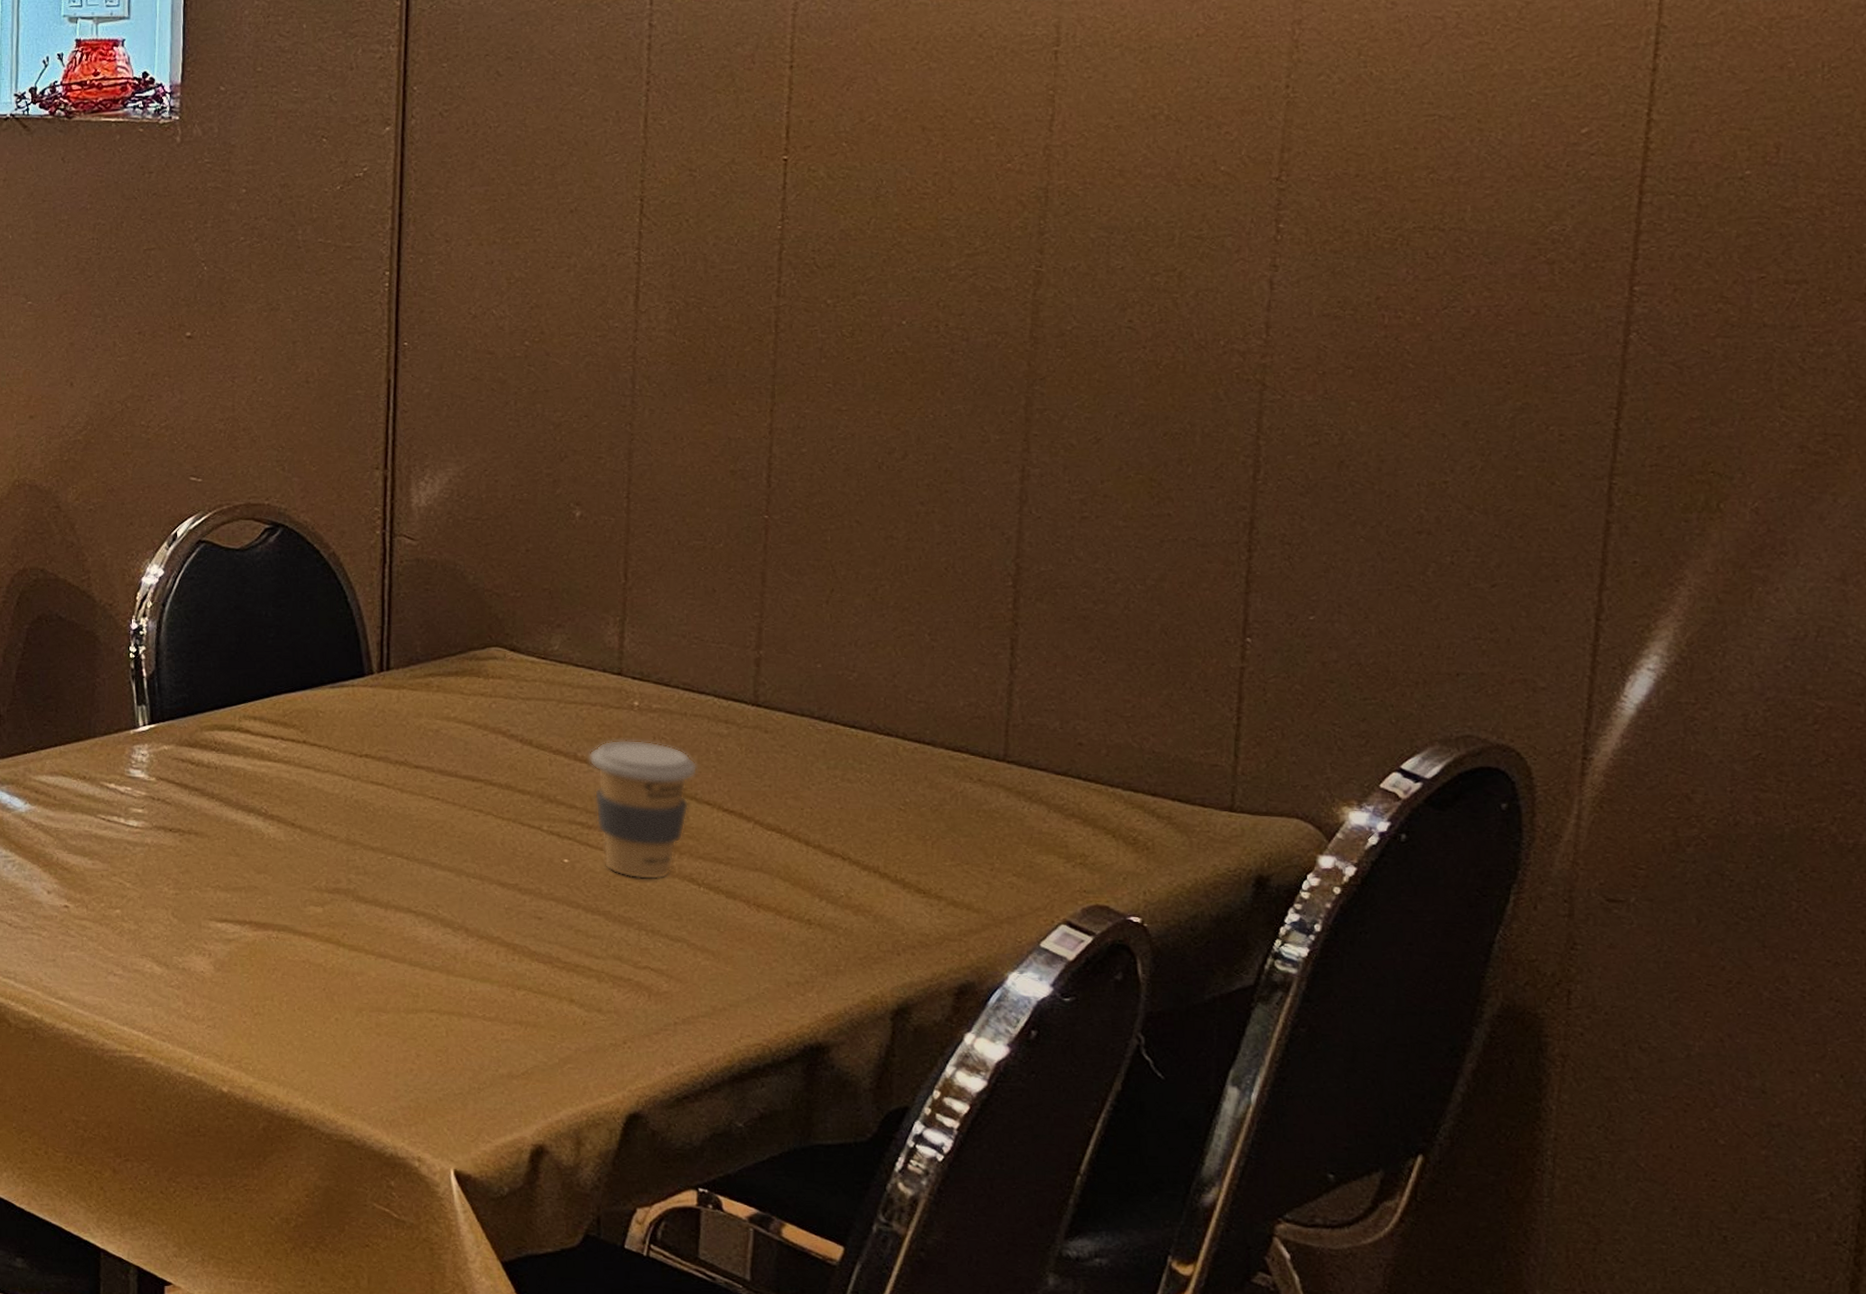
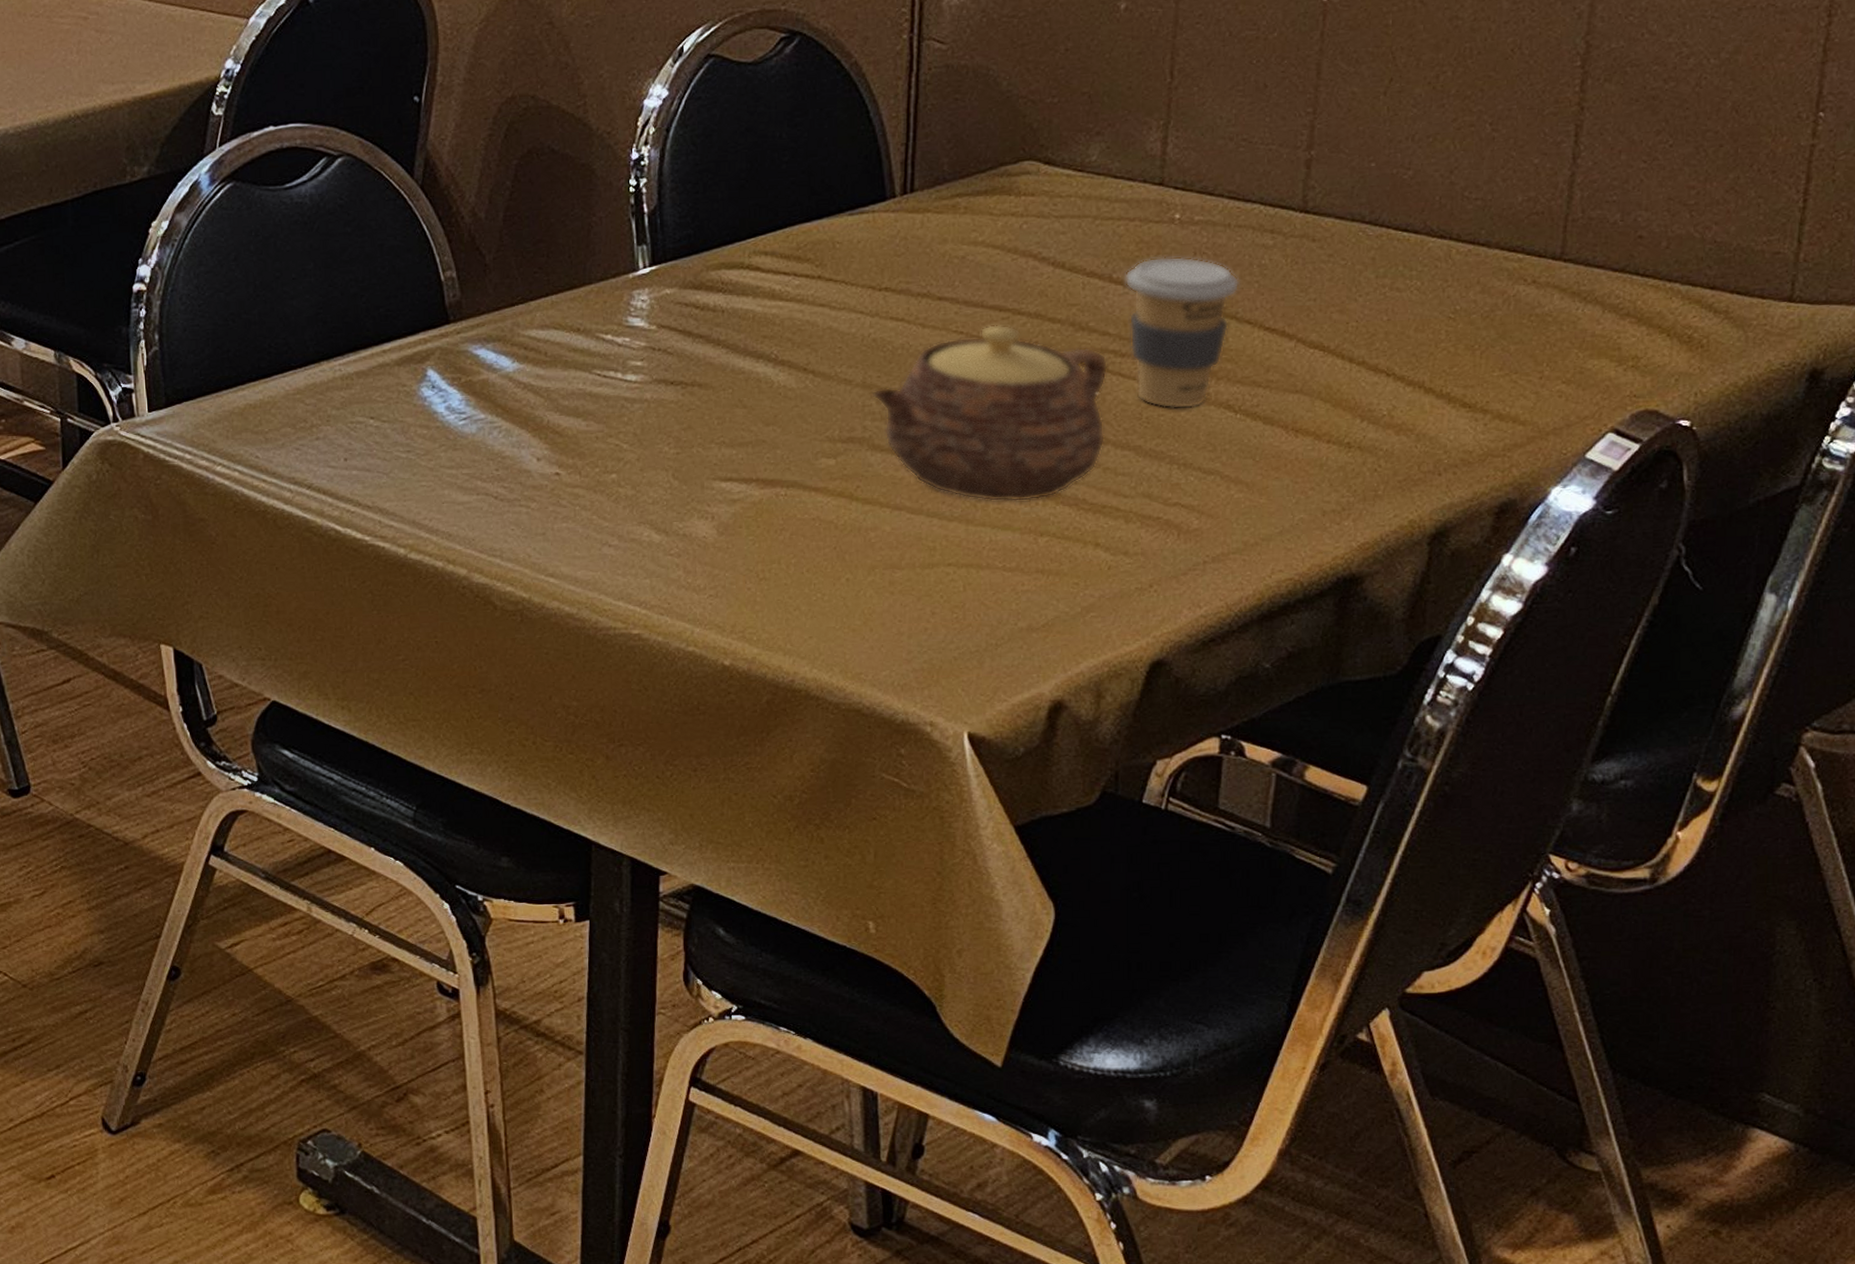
teapot: none [355,792,577,957] -> present [872,324,1108,502]

